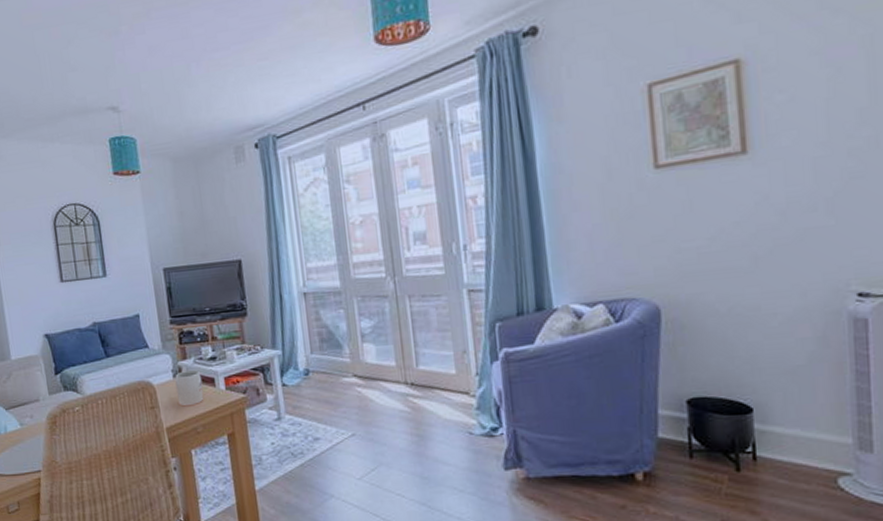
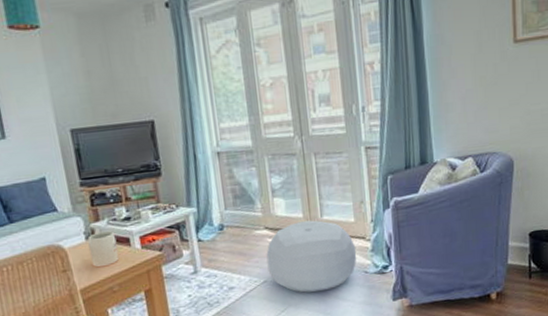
pouf: none [354,369,460,452] -> present [266,220,357,293]

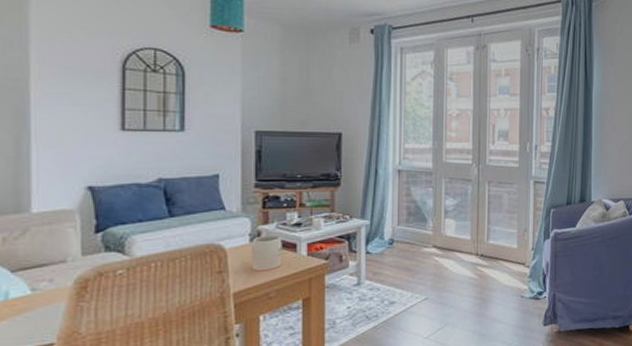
pouf: present [266,220,357,293] -> none [431,243,516,313]

